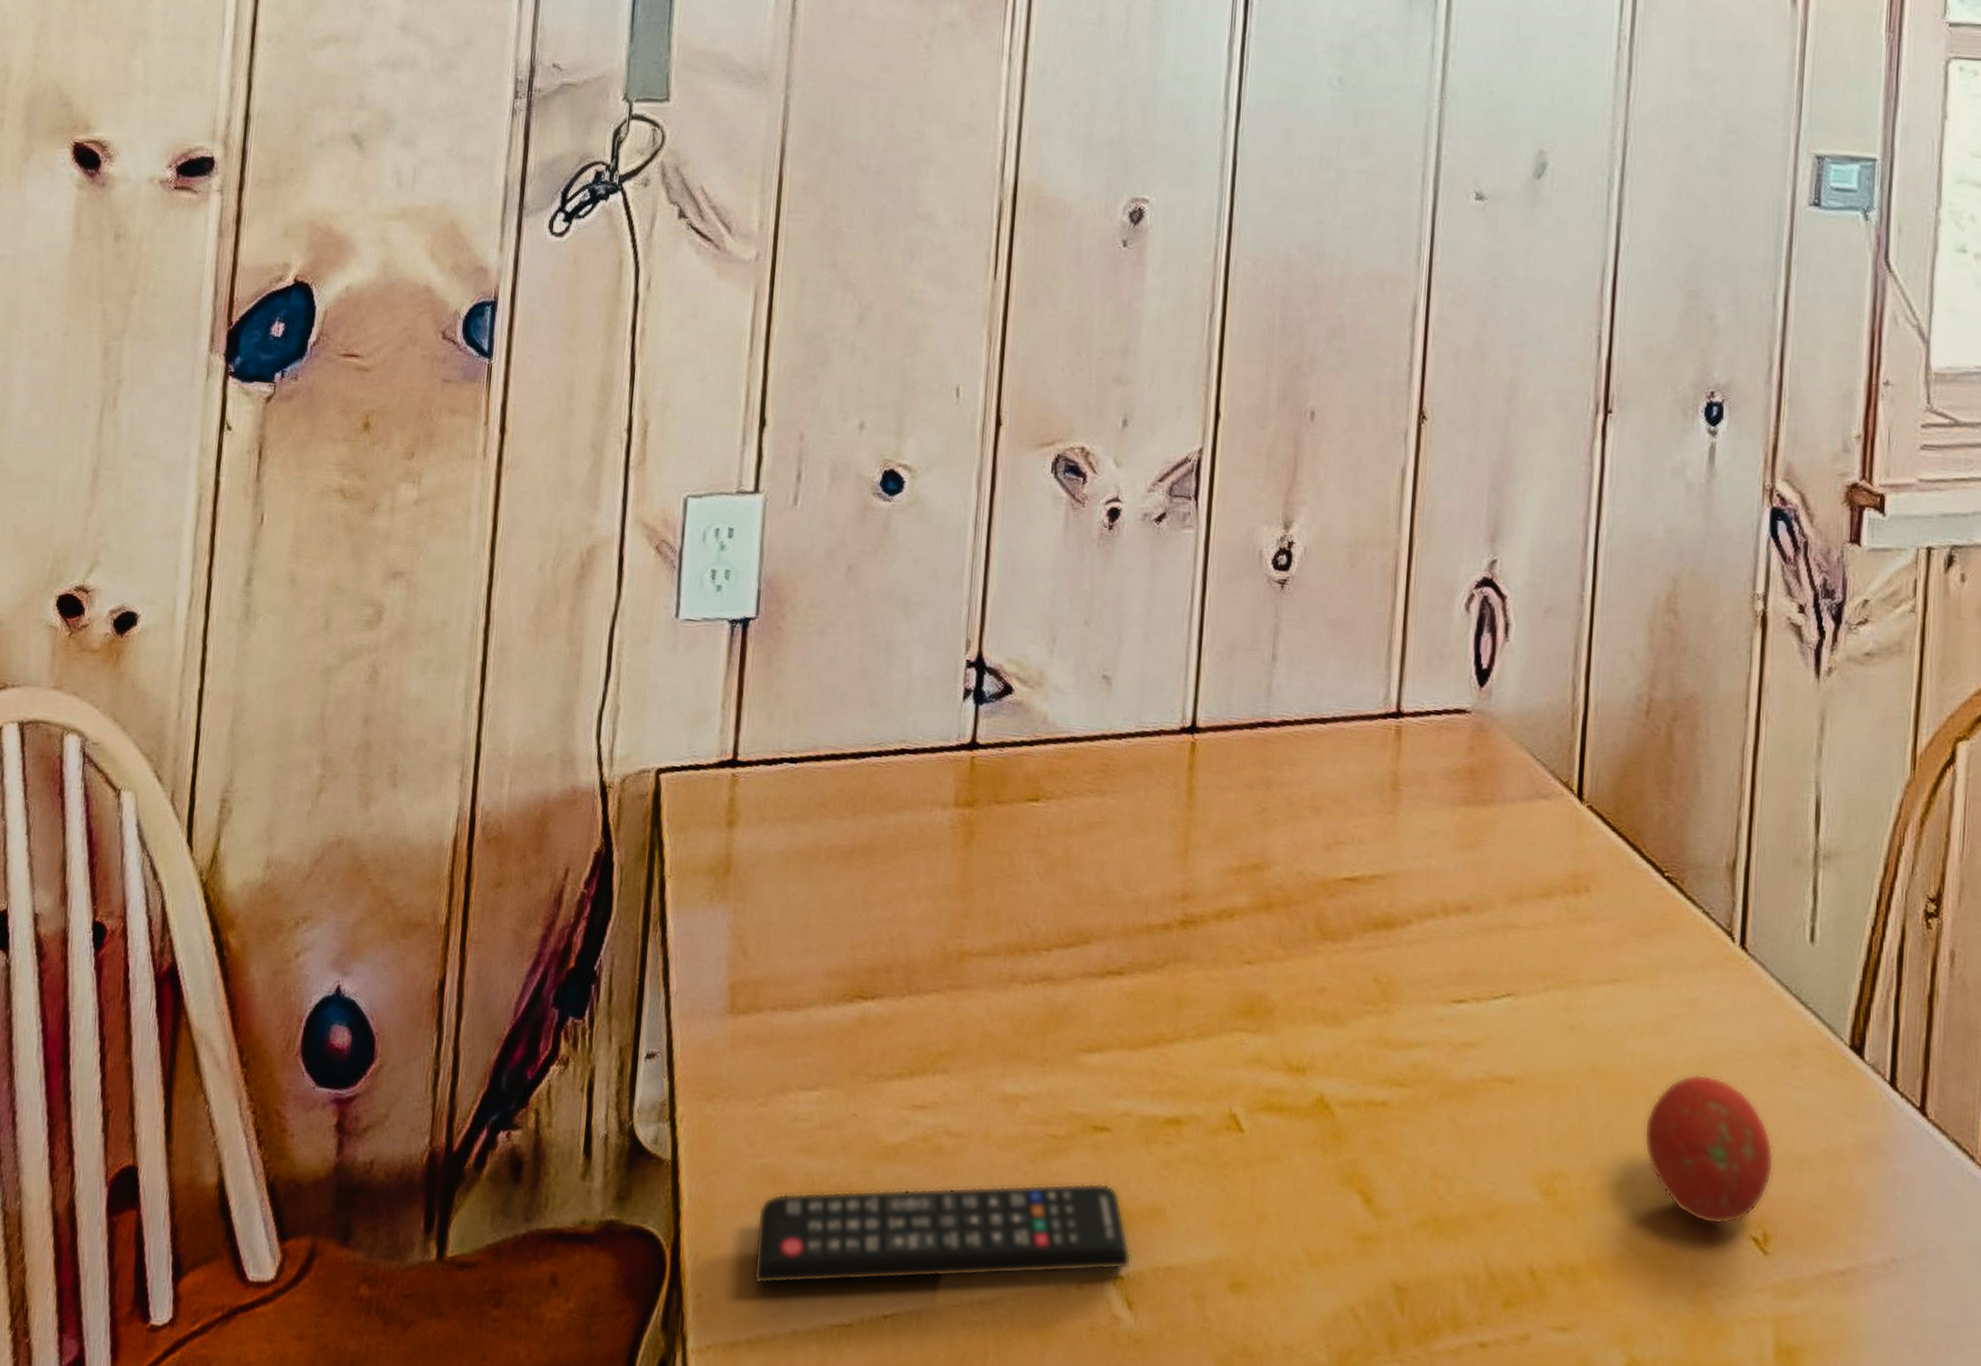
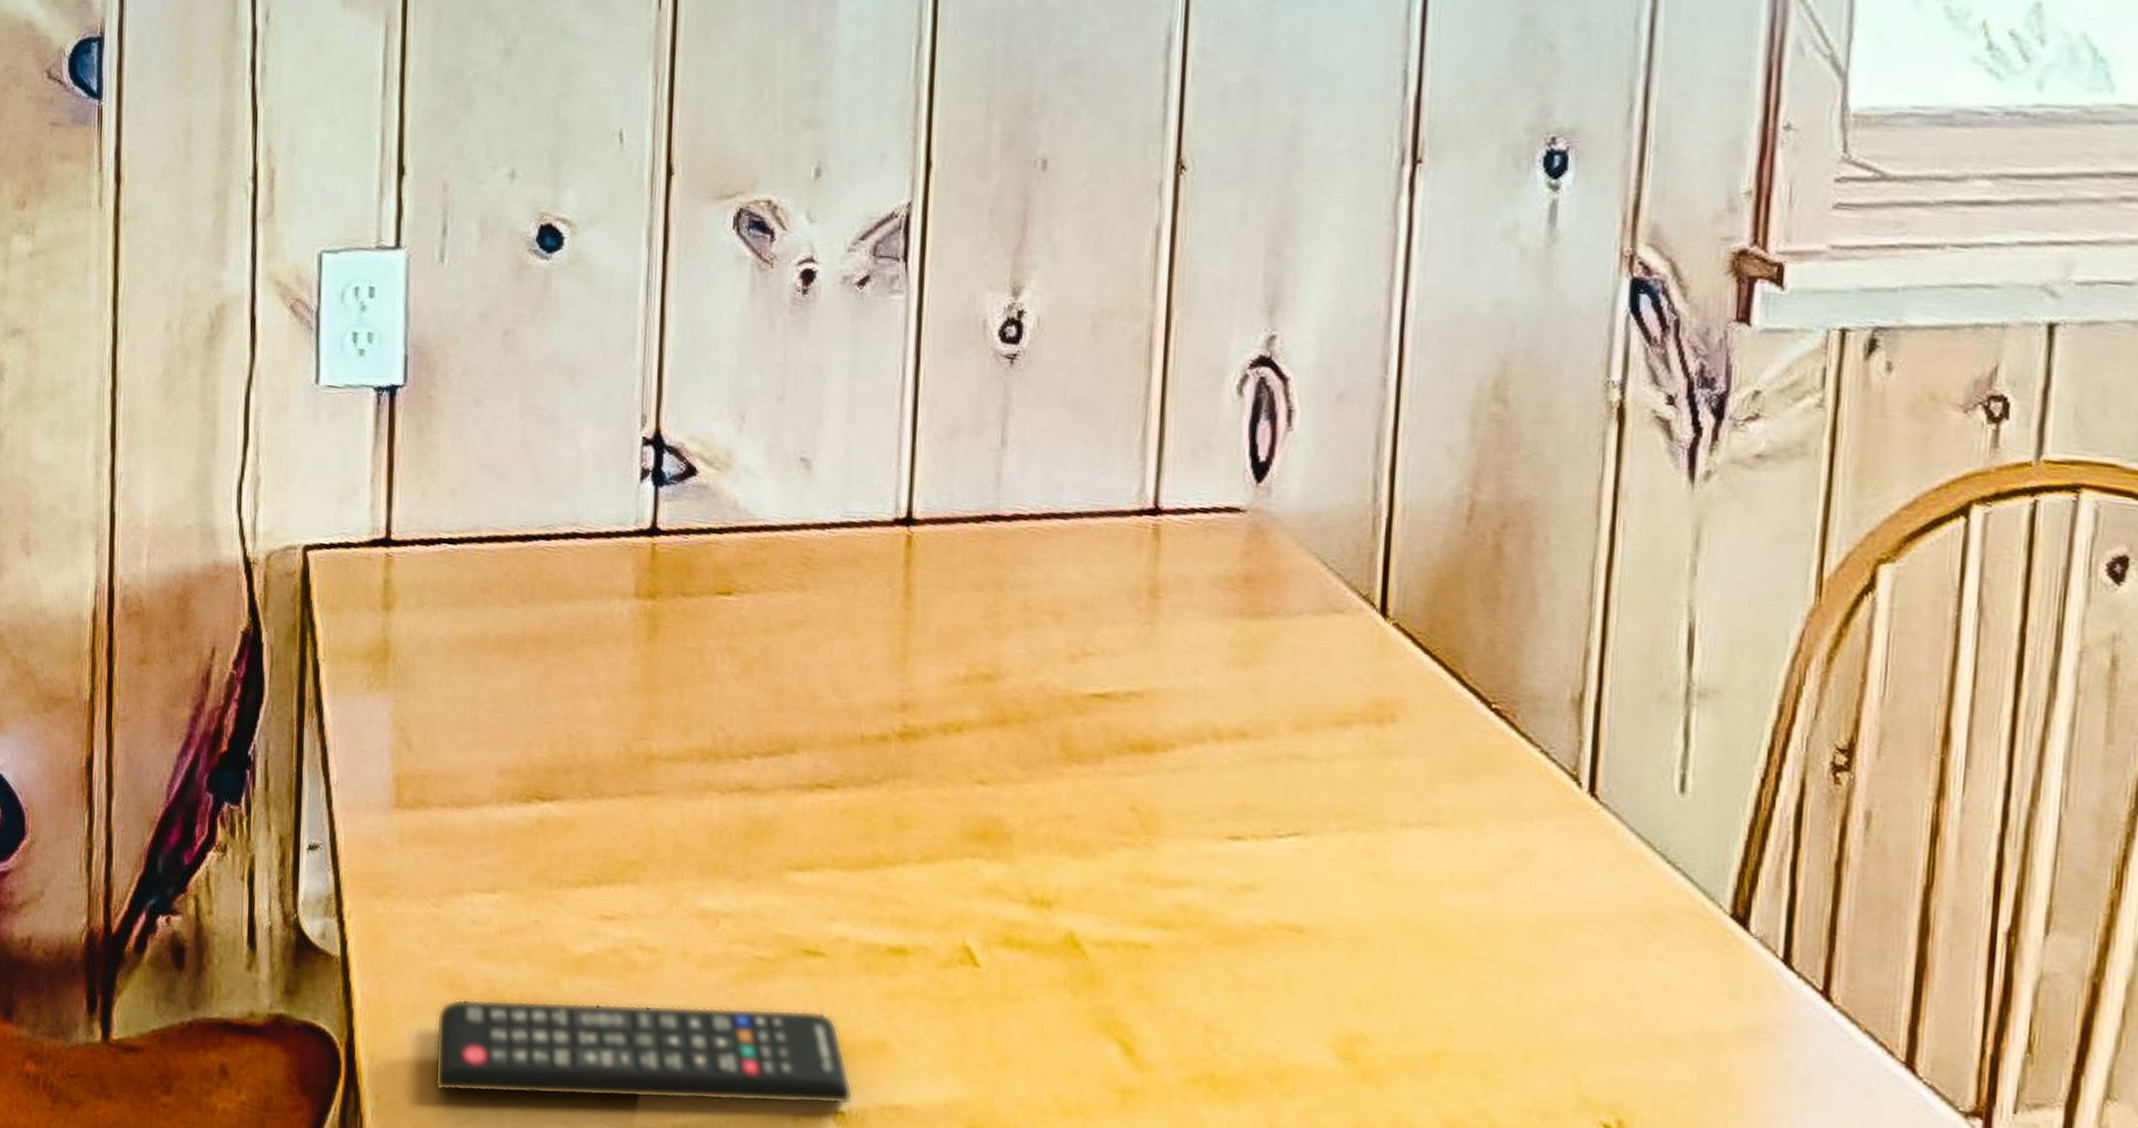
fruit: present [1644,1073,1774,1225] -> none [1466,935,1632,1108]

